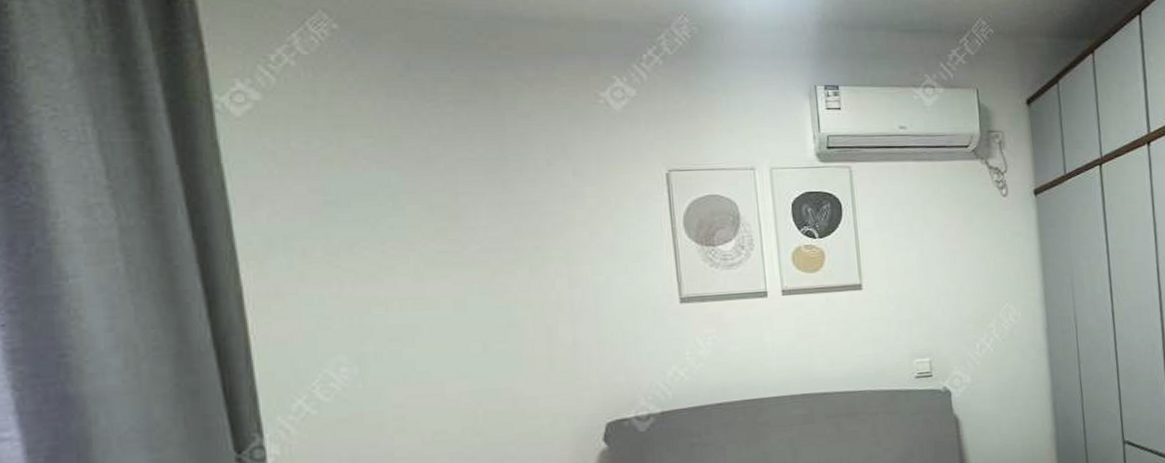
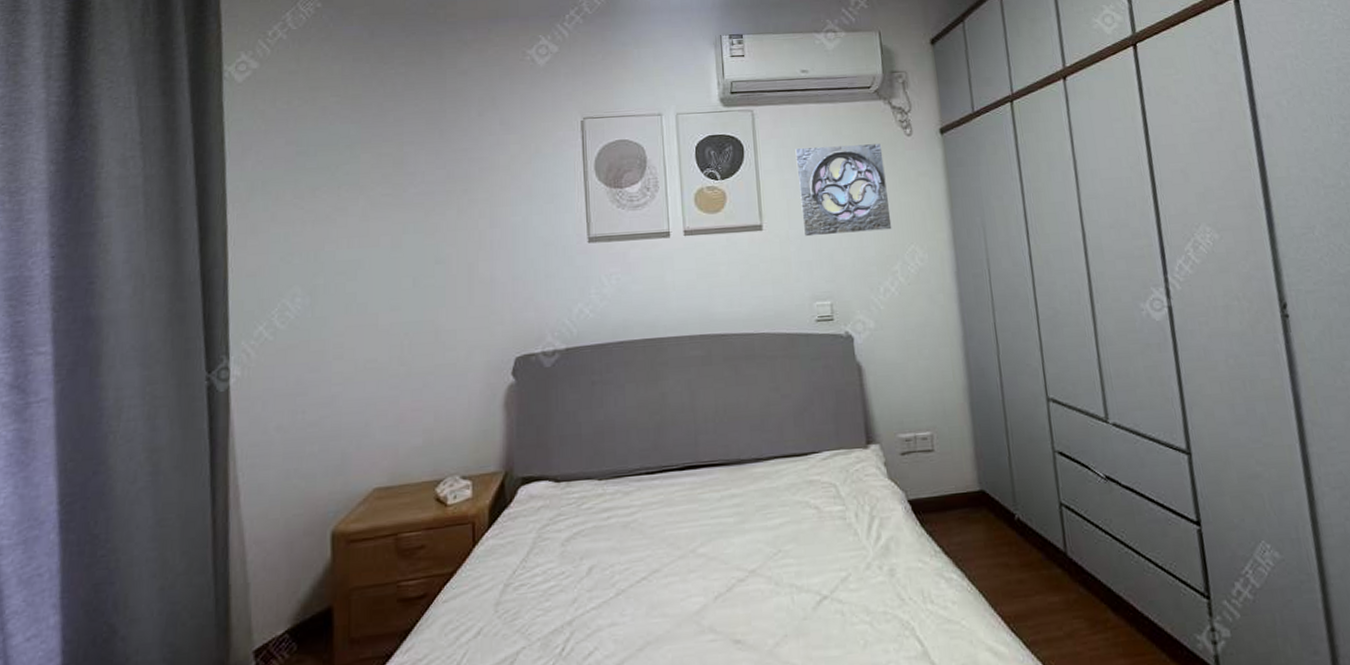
wall ornament: none [894,204,988,296] -> present [795,144,892,237]

